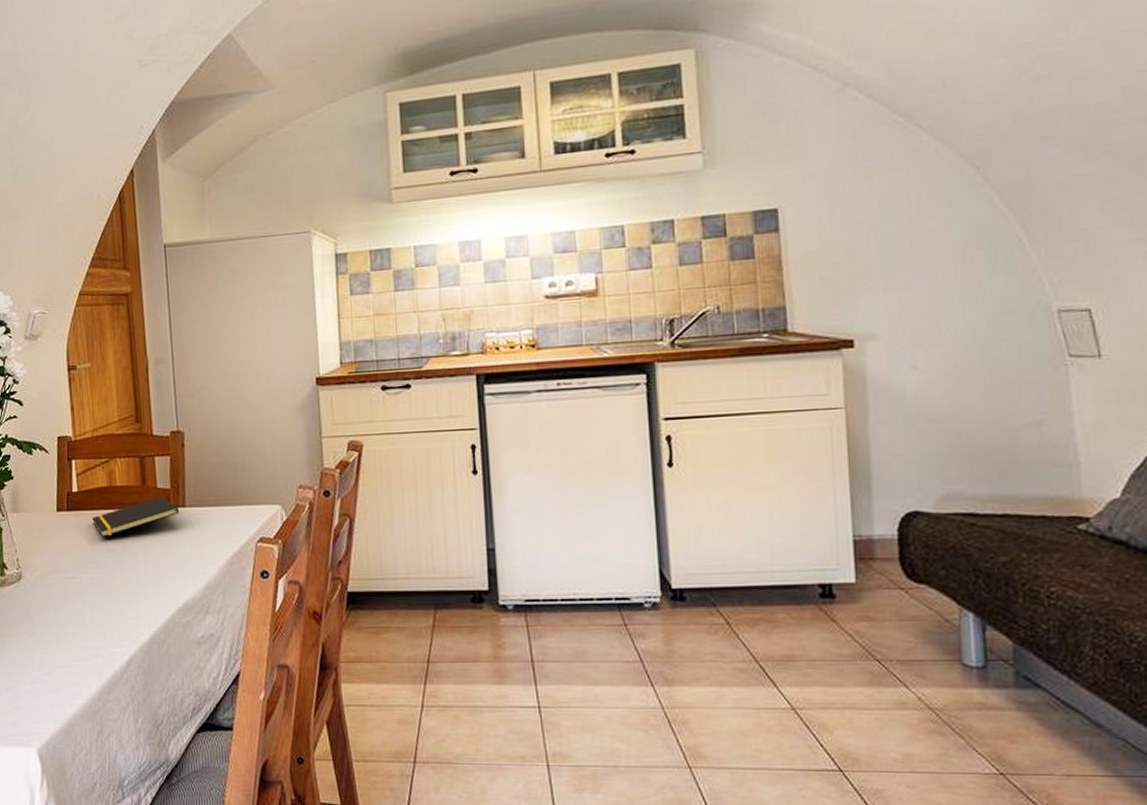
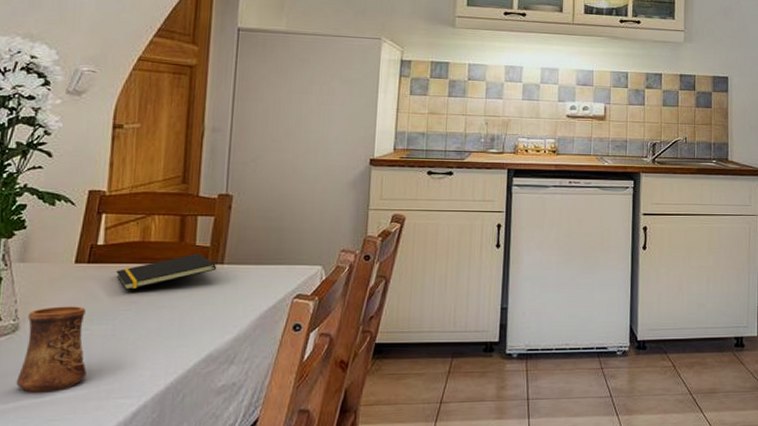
cup: none [27,554,82,640] -> present [16,306,87,393]

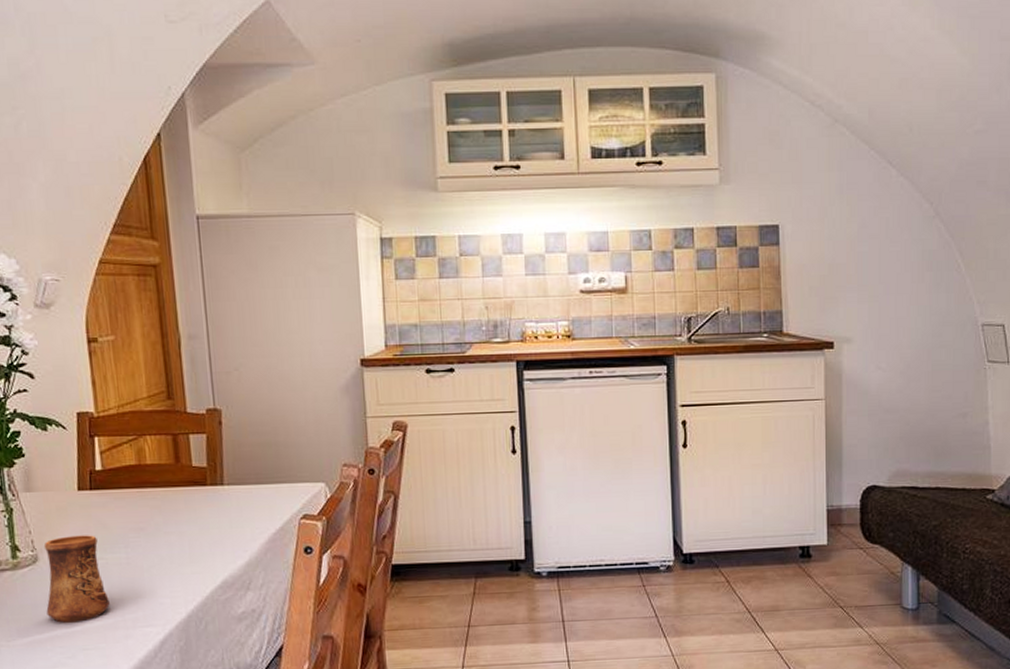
notepad: present [116,253,216,290] -> none [119,475,217,516]

